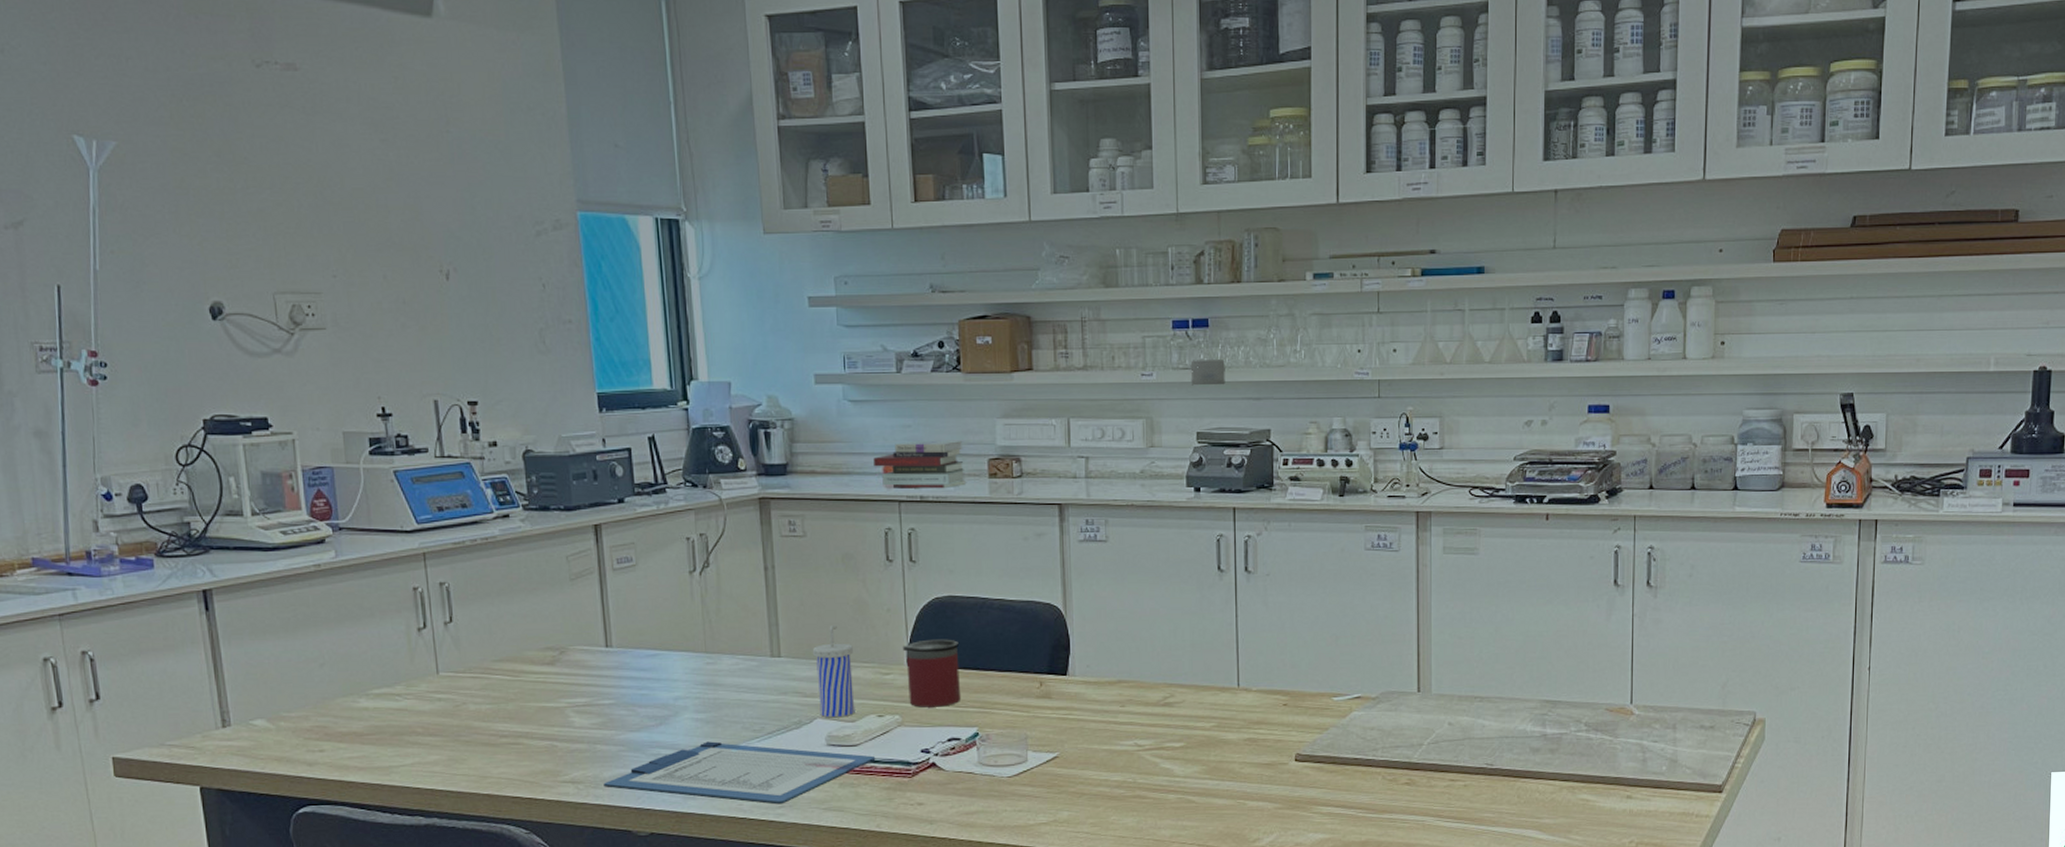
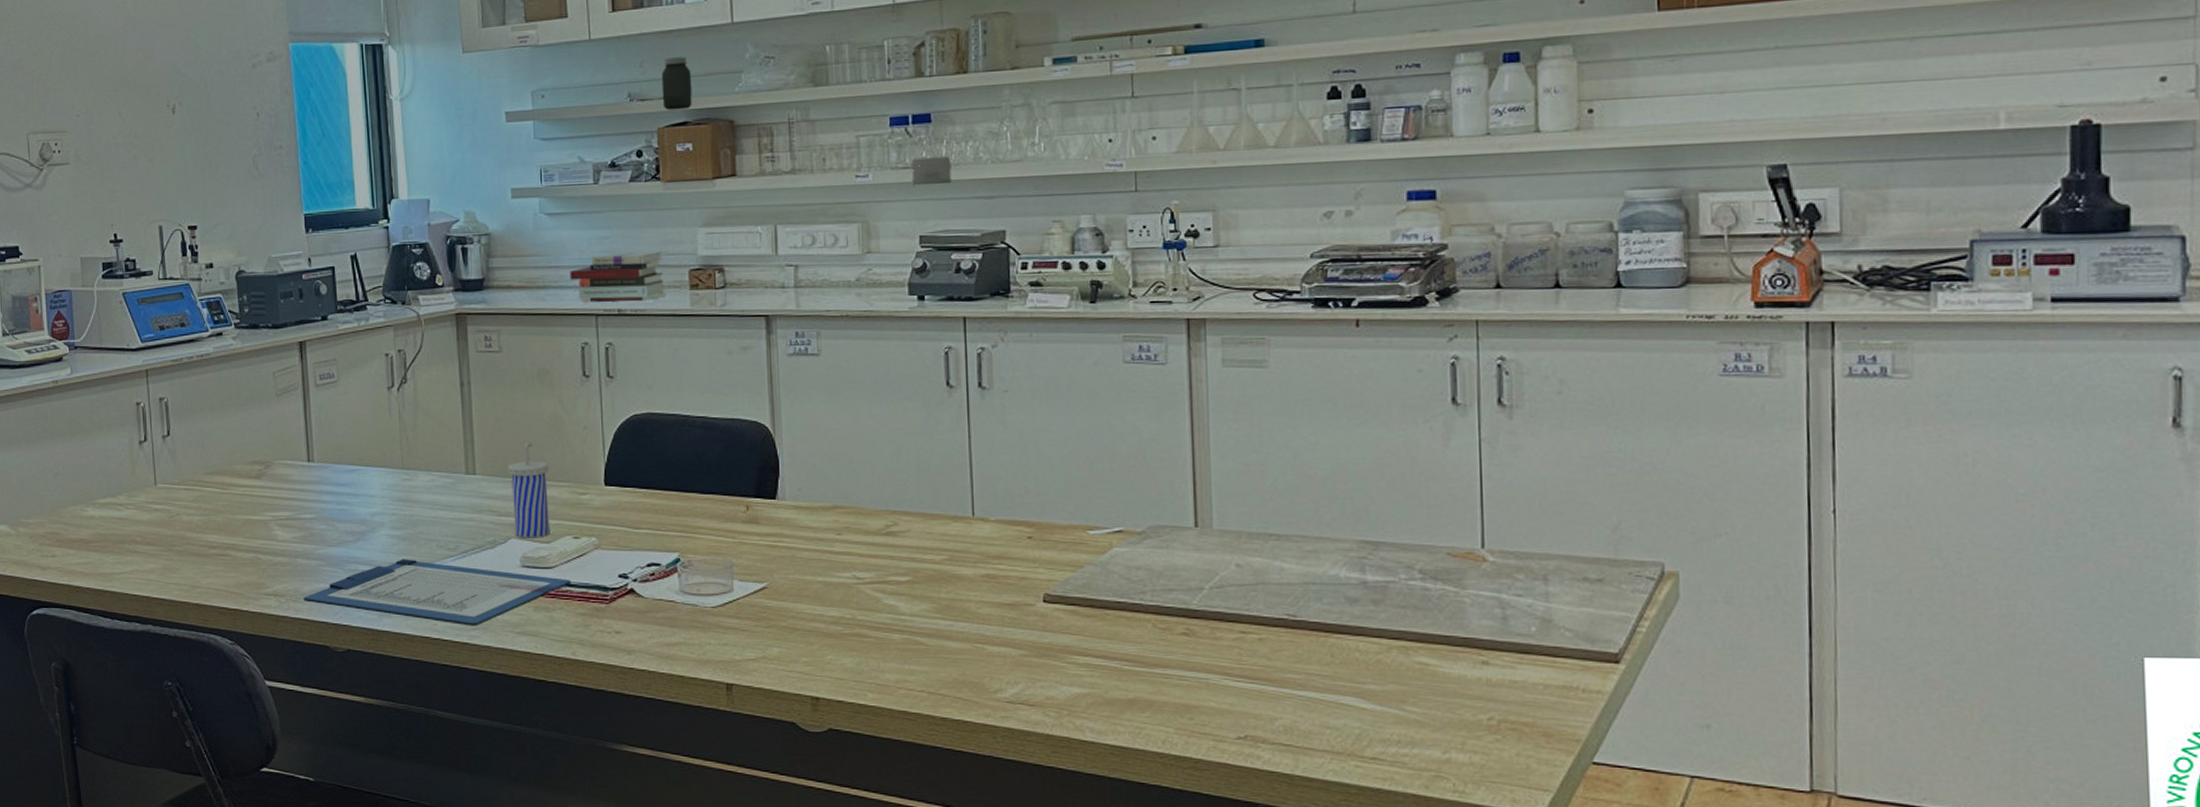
beverage cup: present [902,639,961,708] -> none [599,458,662,530]
jar: none [962,252,992,303] -> present [661,57,692,110]

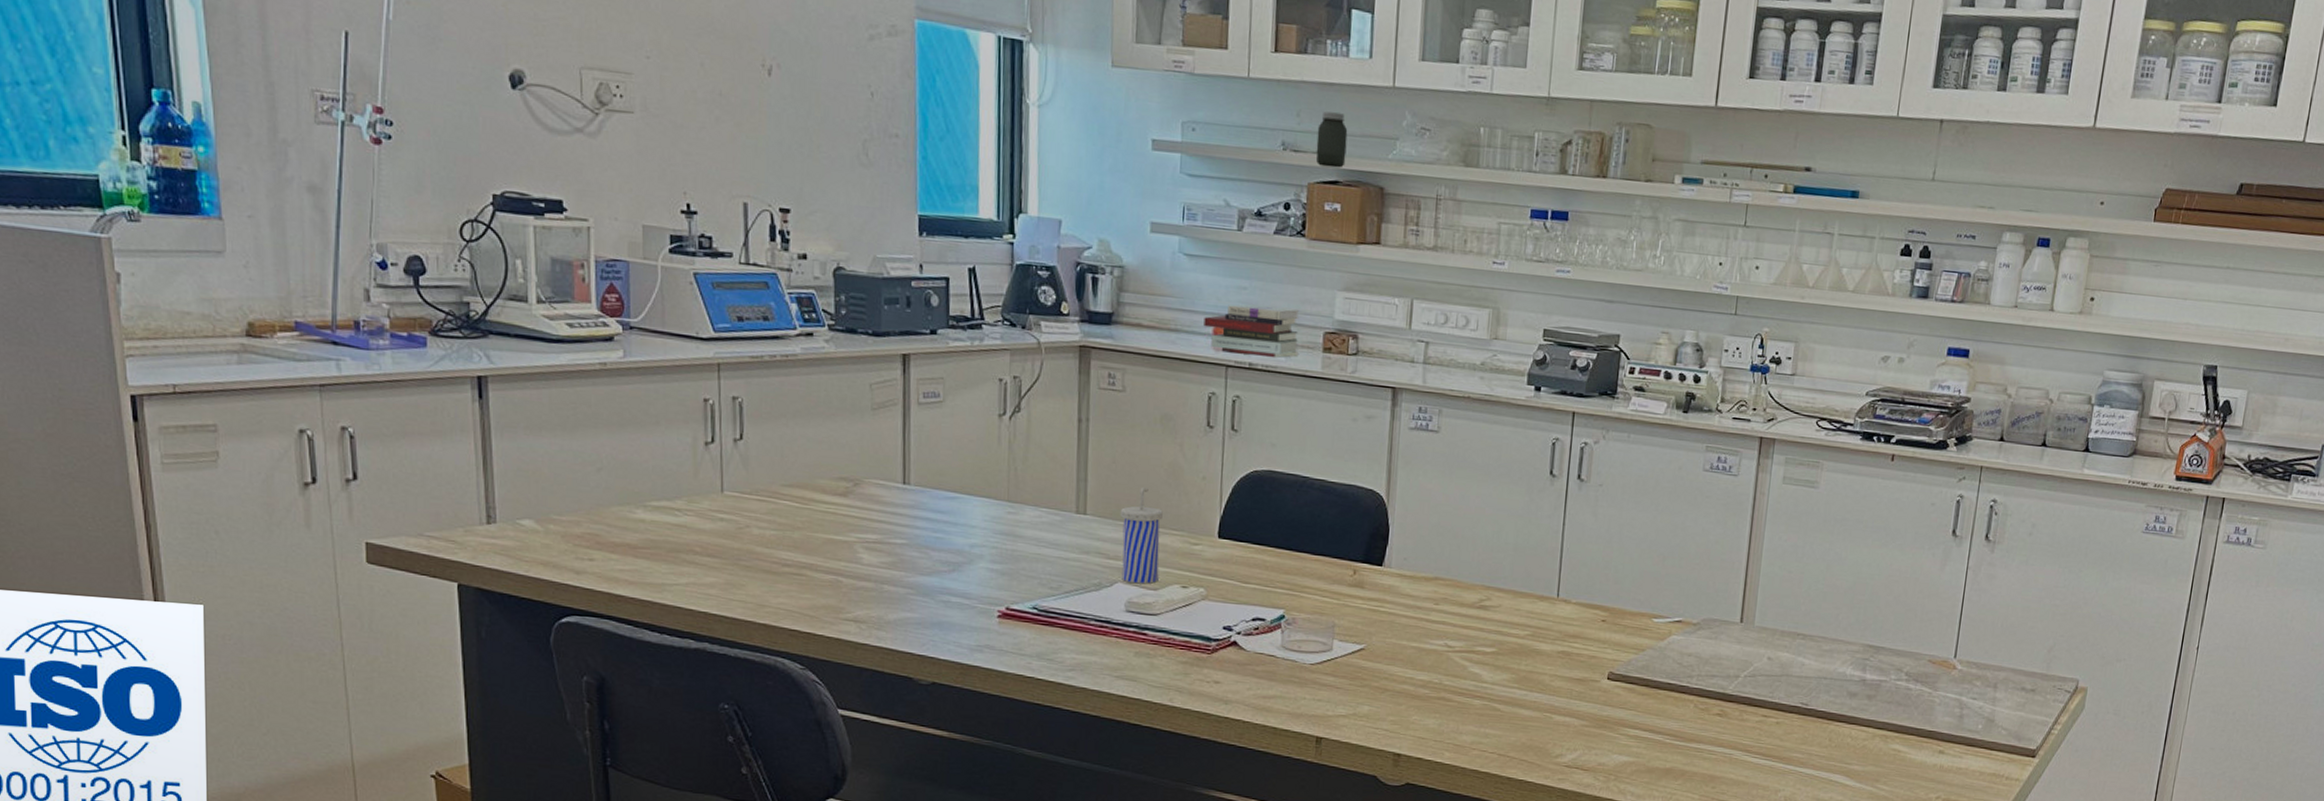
clipboard: present [303,559,572,626] -> none [887,594,1175,667]
jar: present [912,156,952,186] -> none [1544,253,1581,284]

